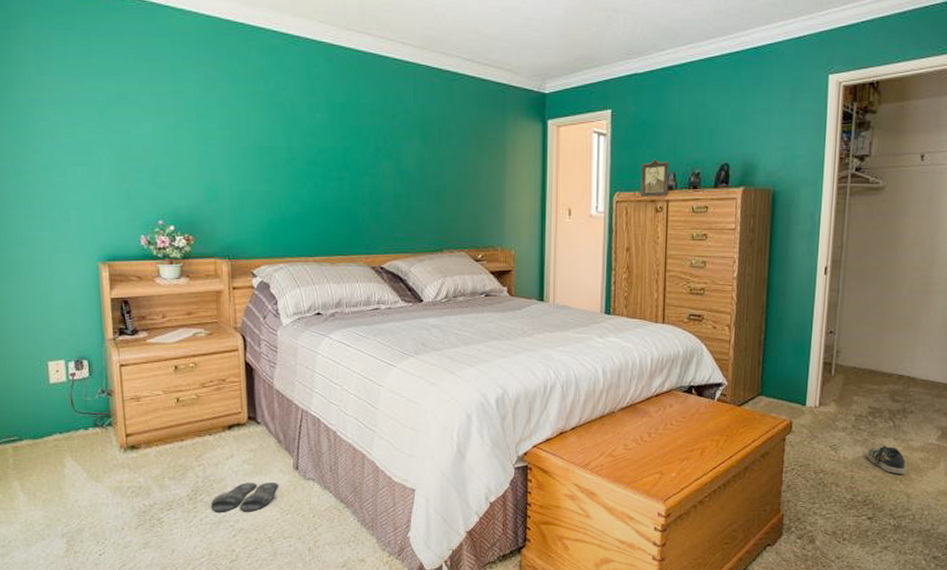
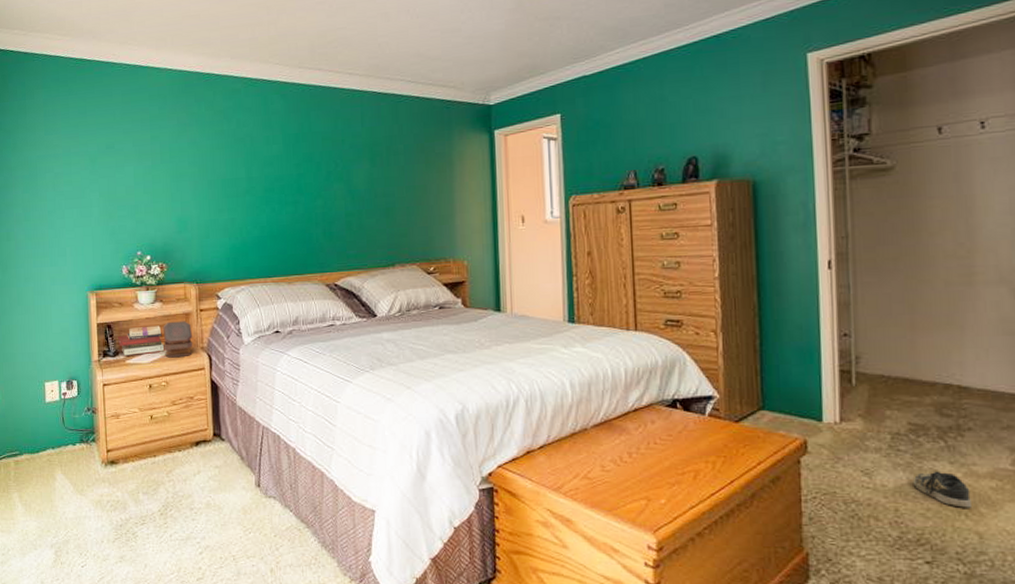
books: none [135,303,191,334] -> present [117,325,164,356]
jewelry box: none [190,299,225,338] -> present [163,321,193,358]
slippers: present [211,483,278,512] -> none [180,499,241,529]
photo frame: present [640,158,670,198] -> none [597,158,630,199]

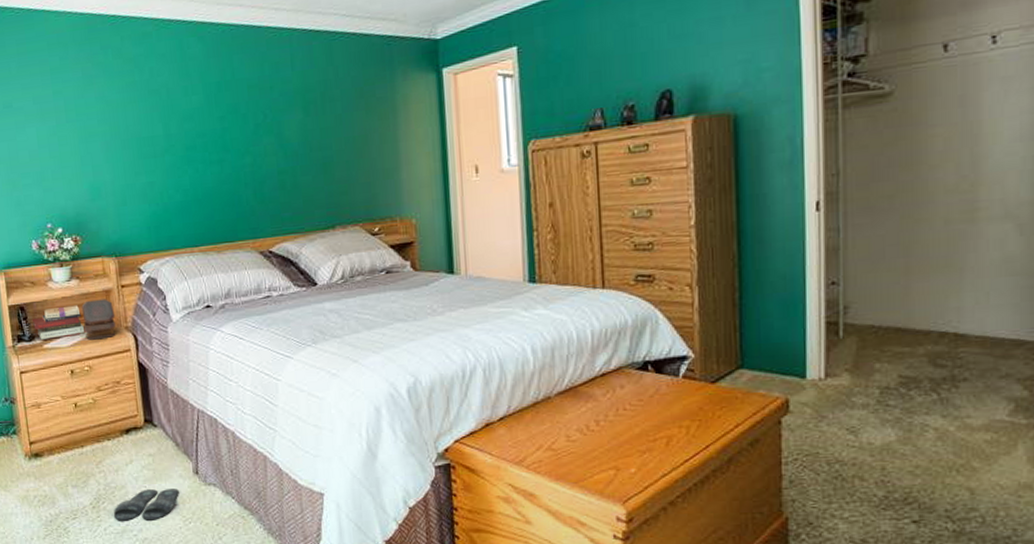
slippers: none [180,499,241,529] -> present [114,489,179,521]
shoe: present [912,471,971,508] -> none [901,425,963,463]

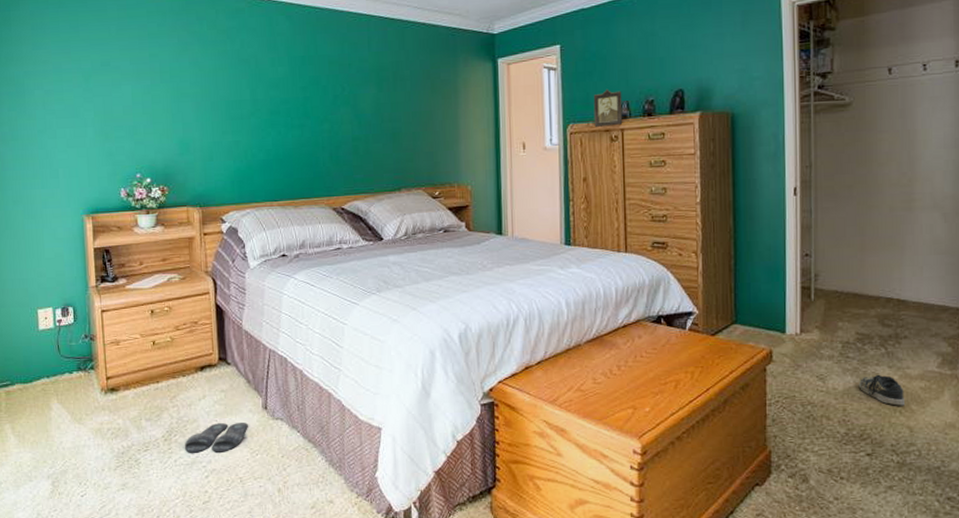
books: present [31,305,84,340] -> none [116,250,166,281]
jewelry box: present [81,299,115,340] -> none [165,245,197,283]
photo frame: none [559,95,597,143] -> present [593,89,623,128]
shoe: none [901,425,963,463] -> present [858,374,904,406]

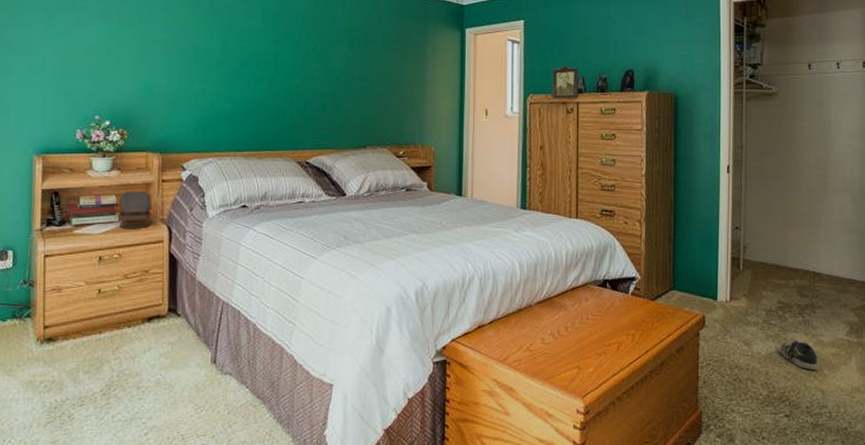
books: none [116,250,166,281] -> present [65,194,118,225]
jewelry box: none [165,245,197,283] -> present [118,191,153,229]
slippers: present [185,423,248,453] -> none [125,377,194,409]

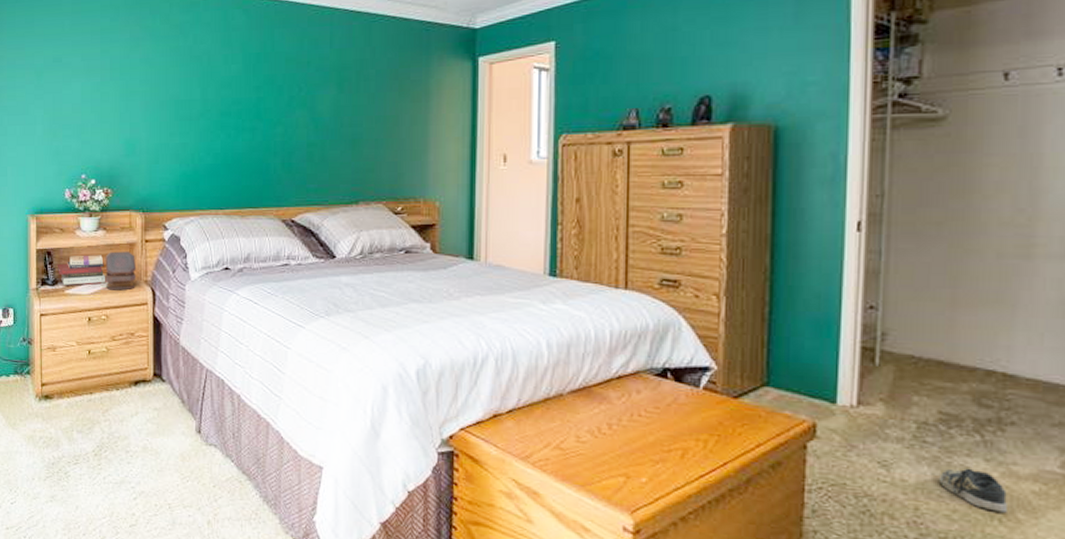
photo frame: present [552,64,579,100] -> none [593,93,631,140]

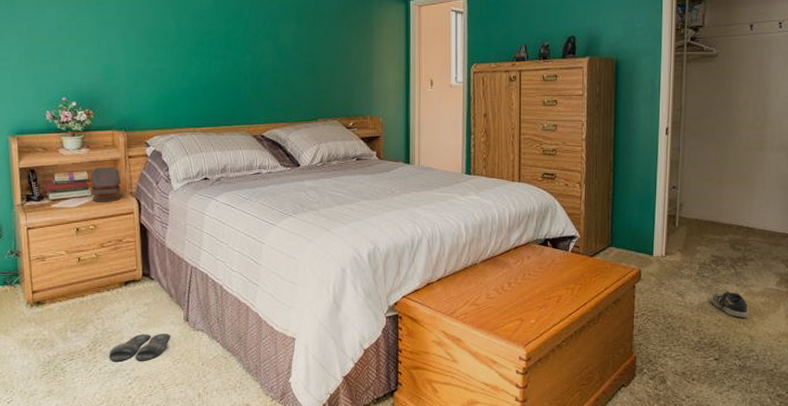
slippers: none [115,443,180,475] -> present [109,334,170,362]

